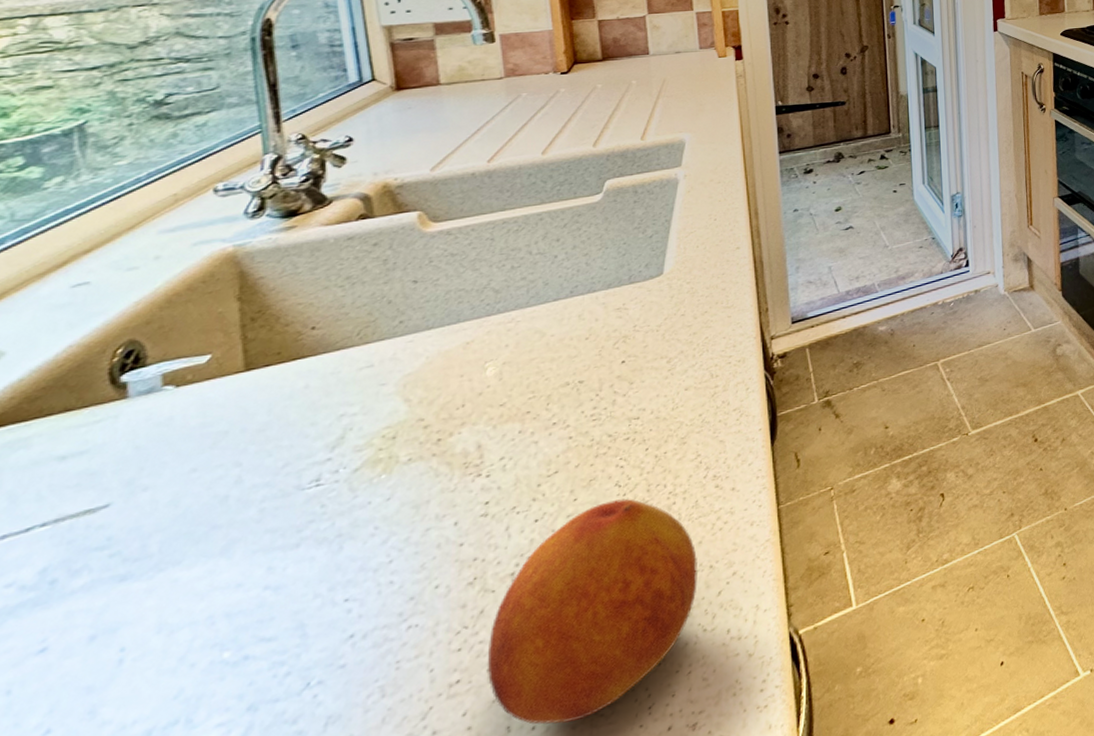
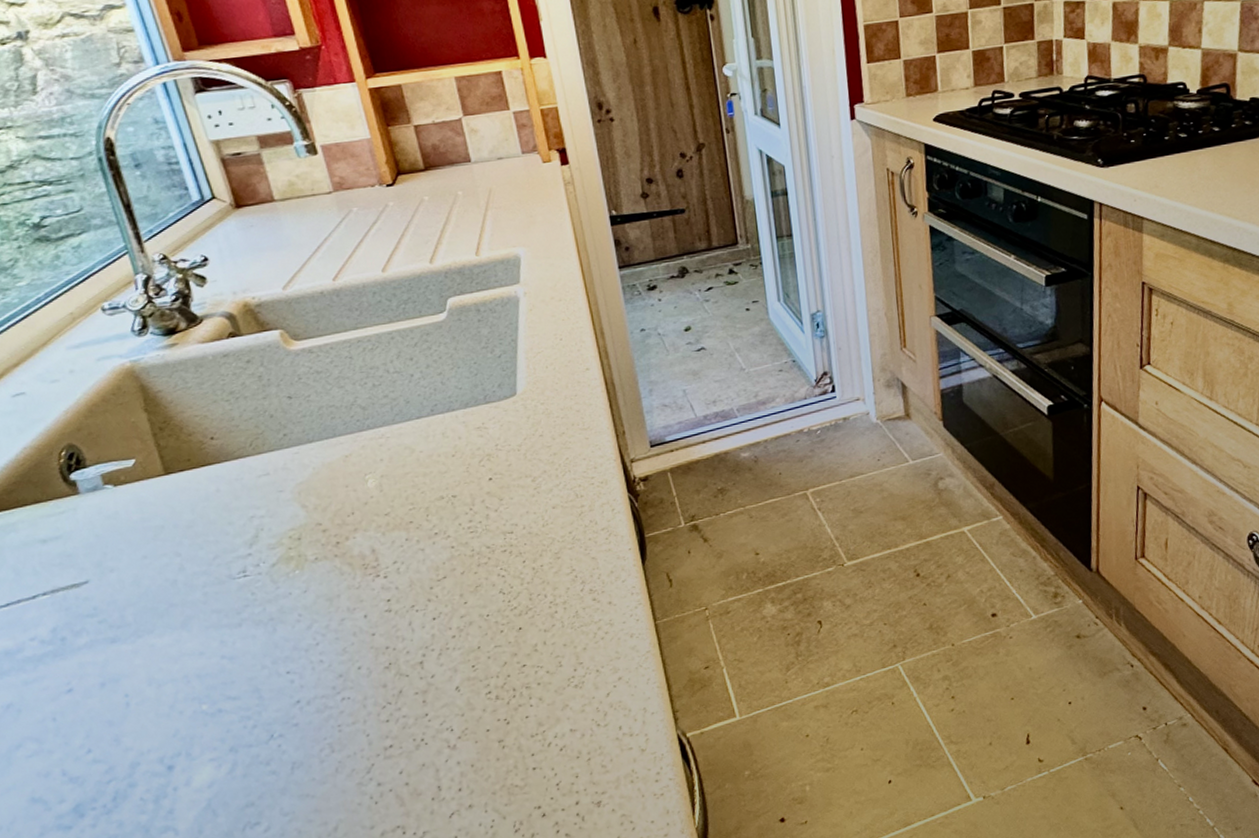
fruit: present [488,498,697,725] -> none [410,605,587,789]

